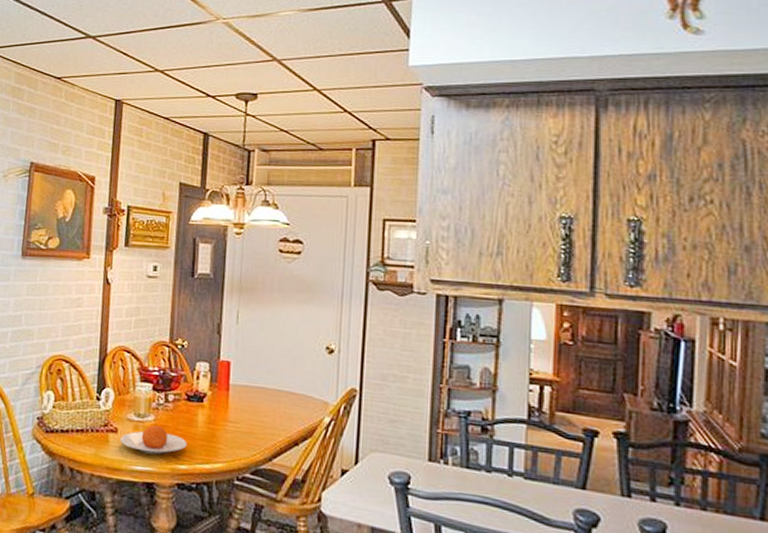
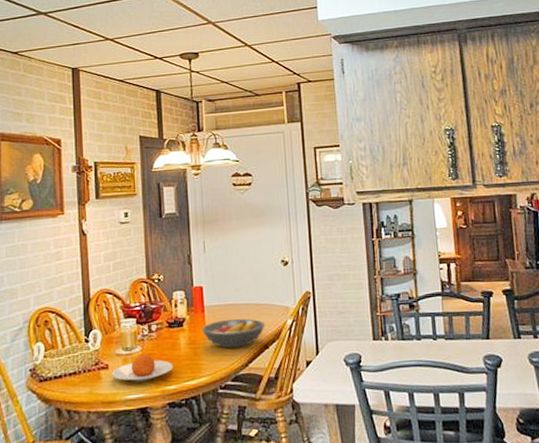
fruit bowl: none [224,403,298,438] -> present [202,318,265,348]

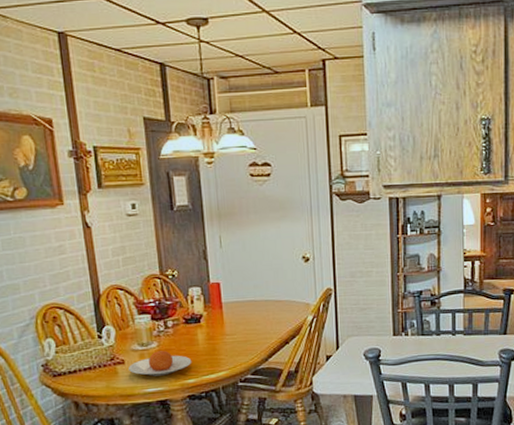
fruit bowl: present [202,318,265,348] -> none [220,314,285,344]

